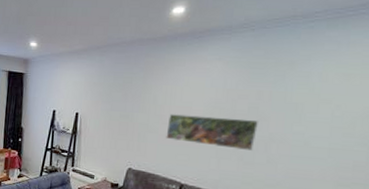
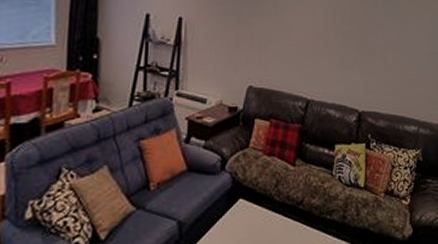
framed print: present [166,114,260,152] -> none [289,20,376,59]

